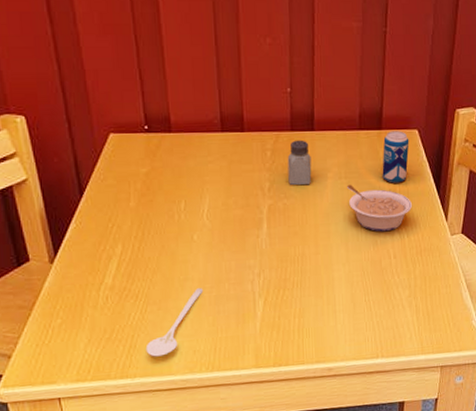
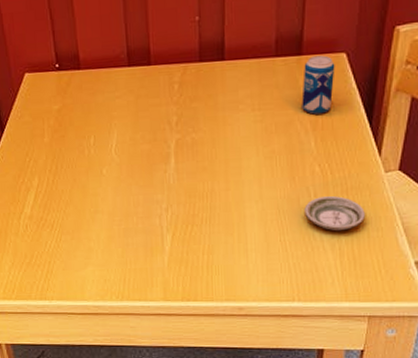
stirrer: present [145,288,204,357] -> none [61,221,113,283]
saltshaker: present [287,140,312,186] -> none [196,70,222,119]
legume: present [347,184,413,232] -> none [261,116,338,168]
saucer: none [386,257,436,289] -> present [304,195,365,230]

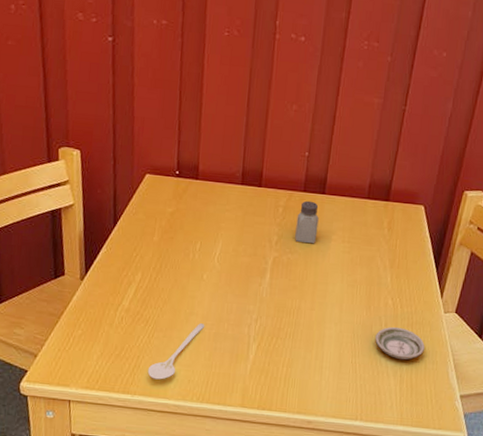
stirrer: none [61,221,113,283] -> present [147,323,205,380]
saltshaker: none [196,70,222,119] -> present [295,200,319,244]
beverage can: present [301,55,335,115] -> none [383,204,415,255]

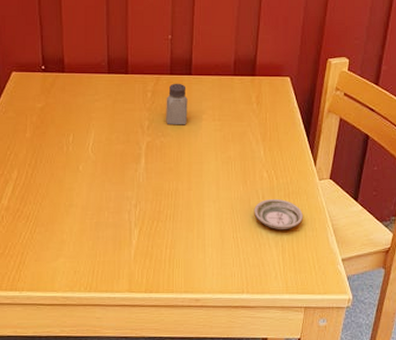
stirrer: present [147,323,205,380] -> none [33,214,86,274]

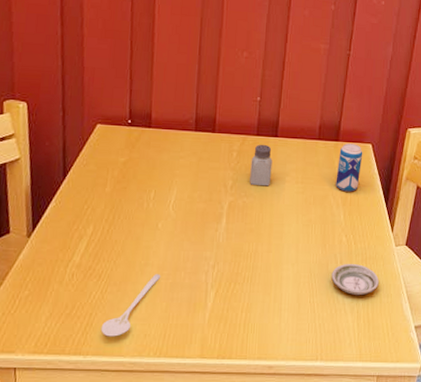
stirrer: none [33,214,86,274] -> present [100,274,161,337]
beverage can: none [254,78,281,127] -> present [336,143,363,192]

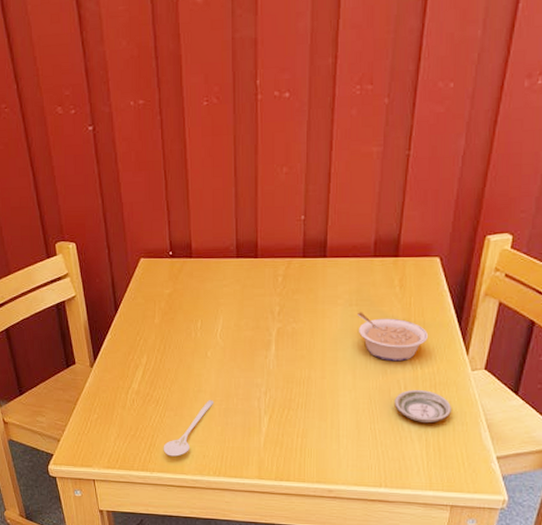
saltshaker: present [250,144,273,187] -> none [298,266,322,311]
legume: none [303,189,362,237] -> present [358,312,429,362]
beverage can: present [336,143,363,192] -> none [396,258,429,313]

